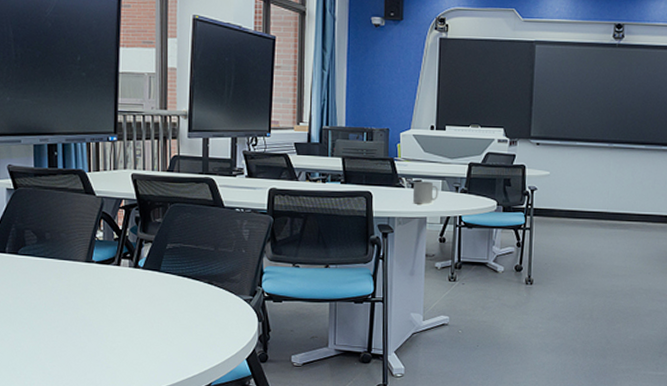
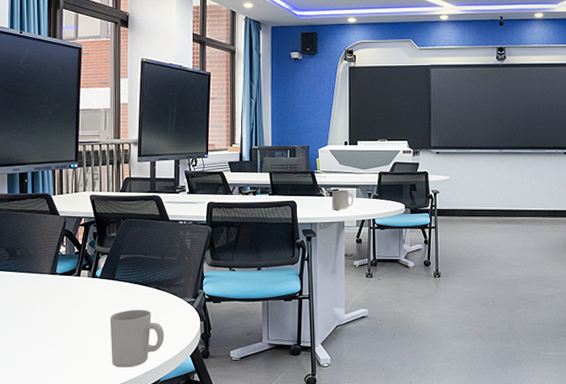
mug: none [154,305,217,369] -> present [109,309,165,368]

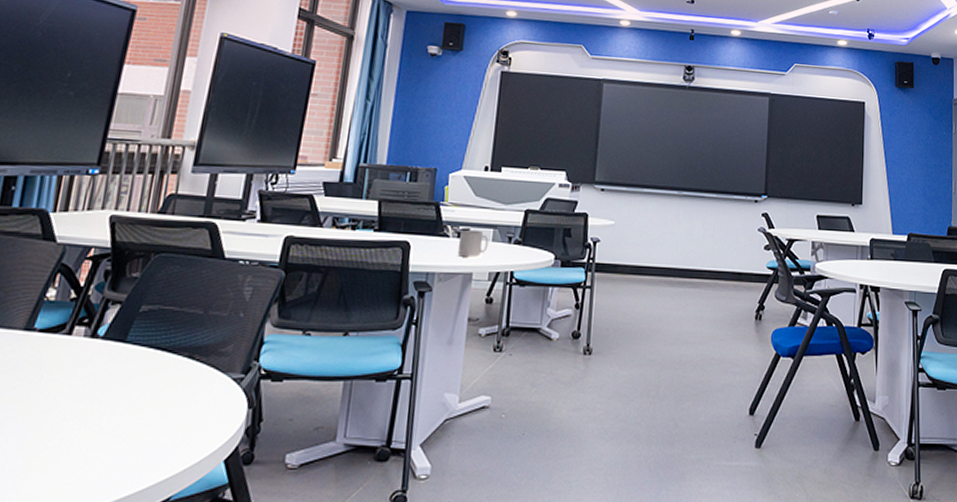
mug: present [109,309,165,368] -> none [98,388,190,478]

